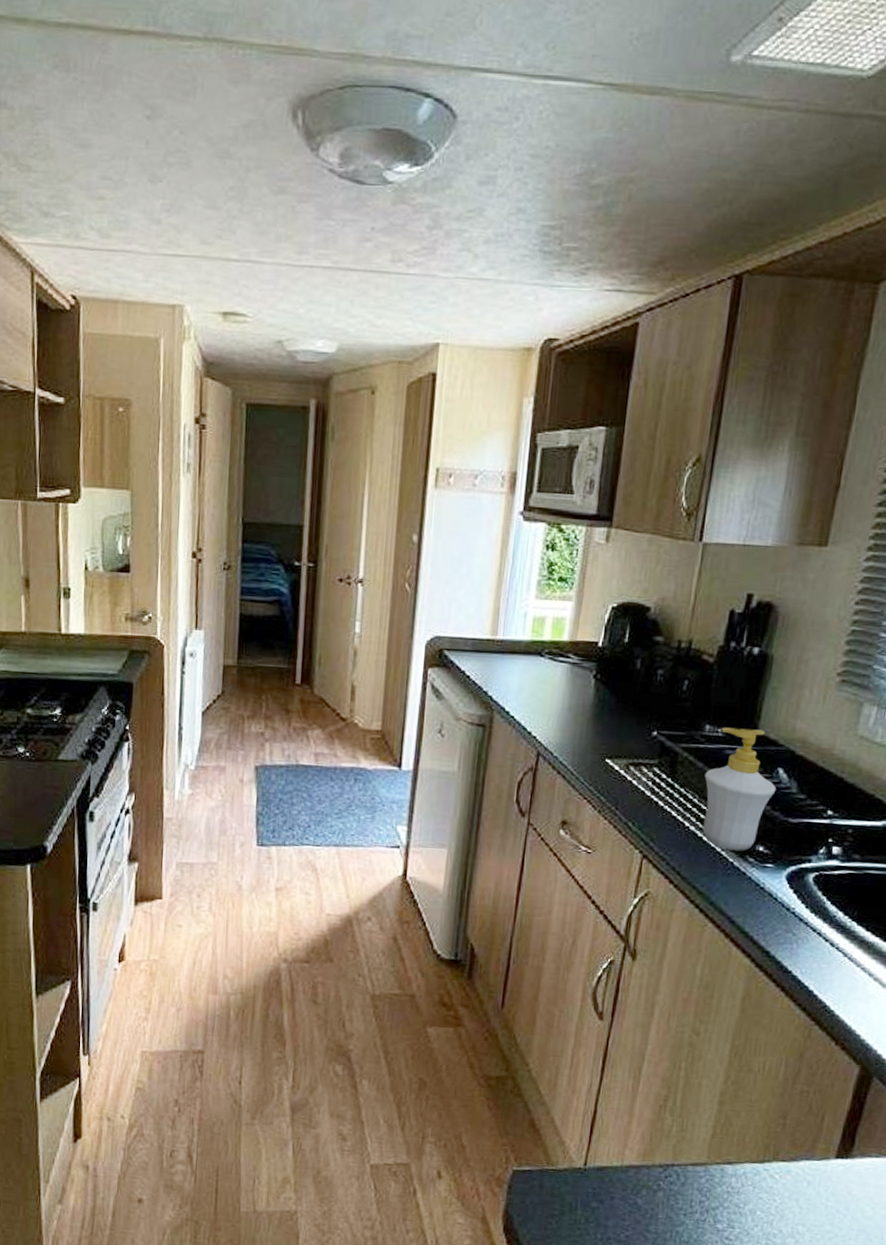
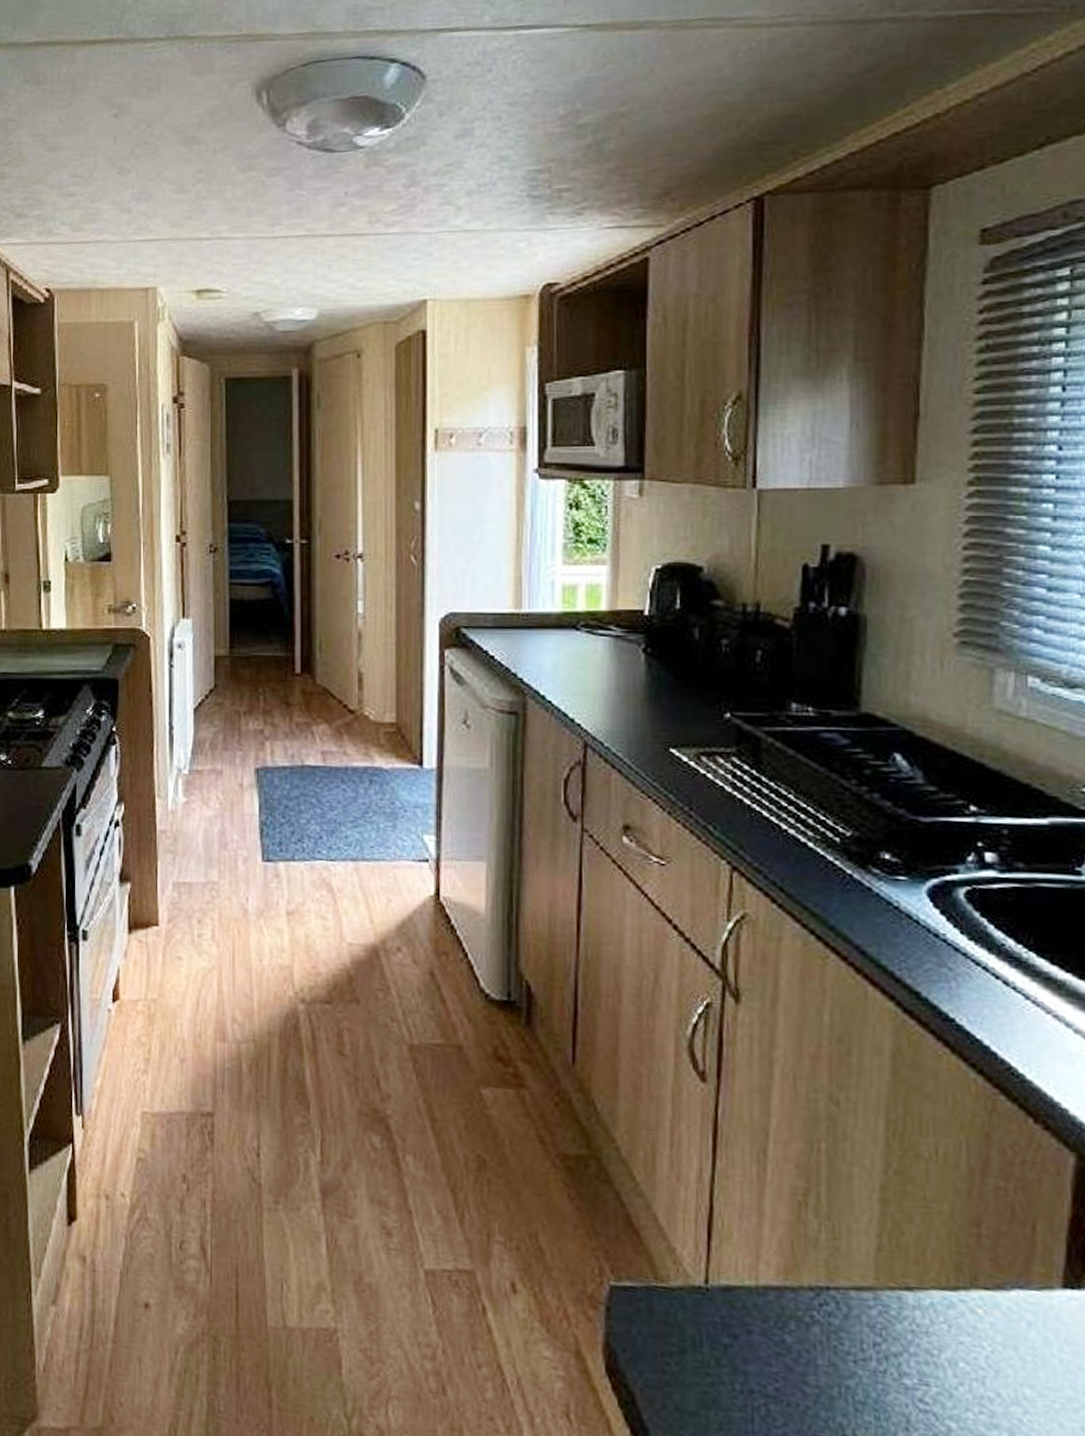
soap bottle: present [702,727,777,852] -> none [799,705,896,860]

